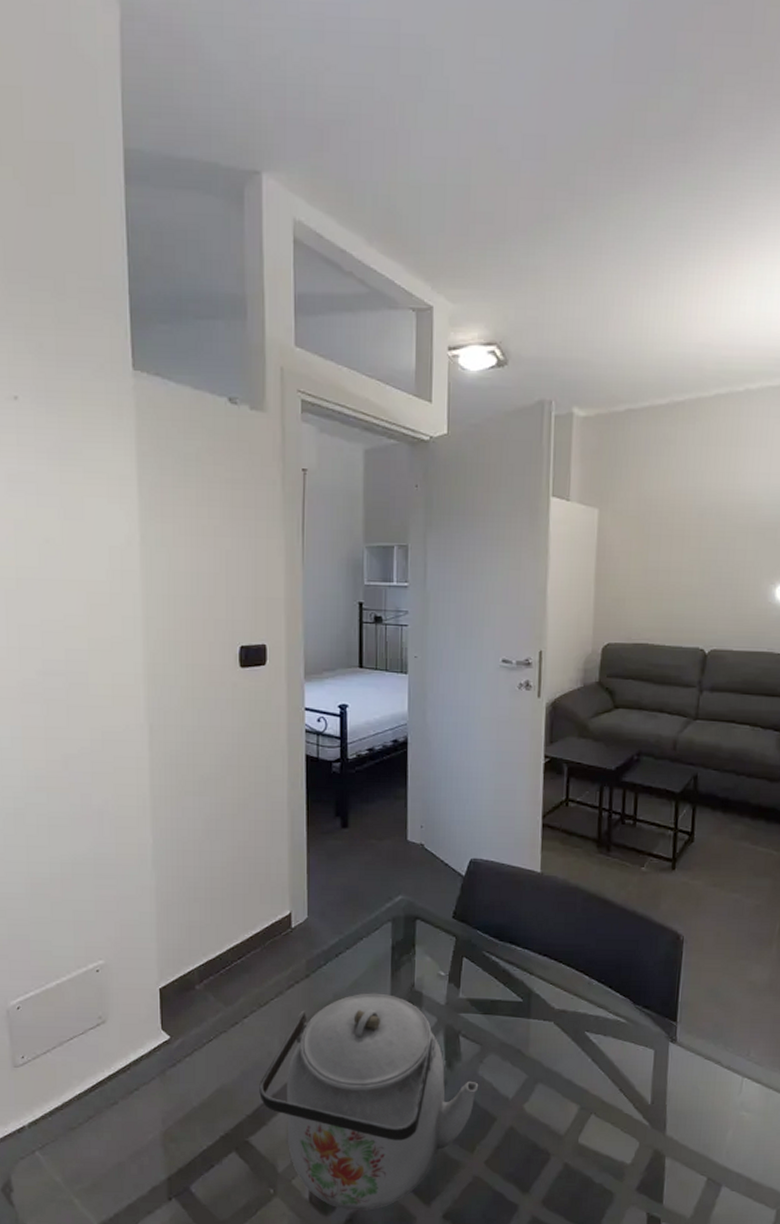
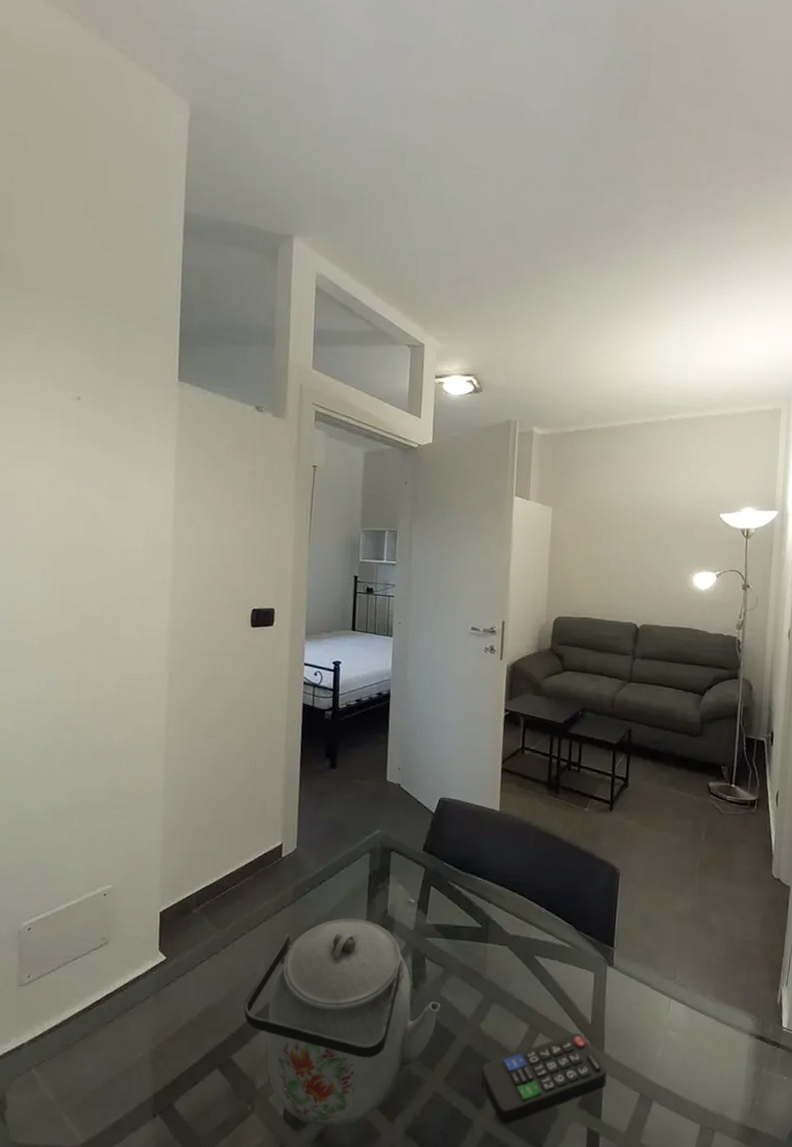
remote control: none [525,1114,670,1210] -> present [480,1033,607,1125]

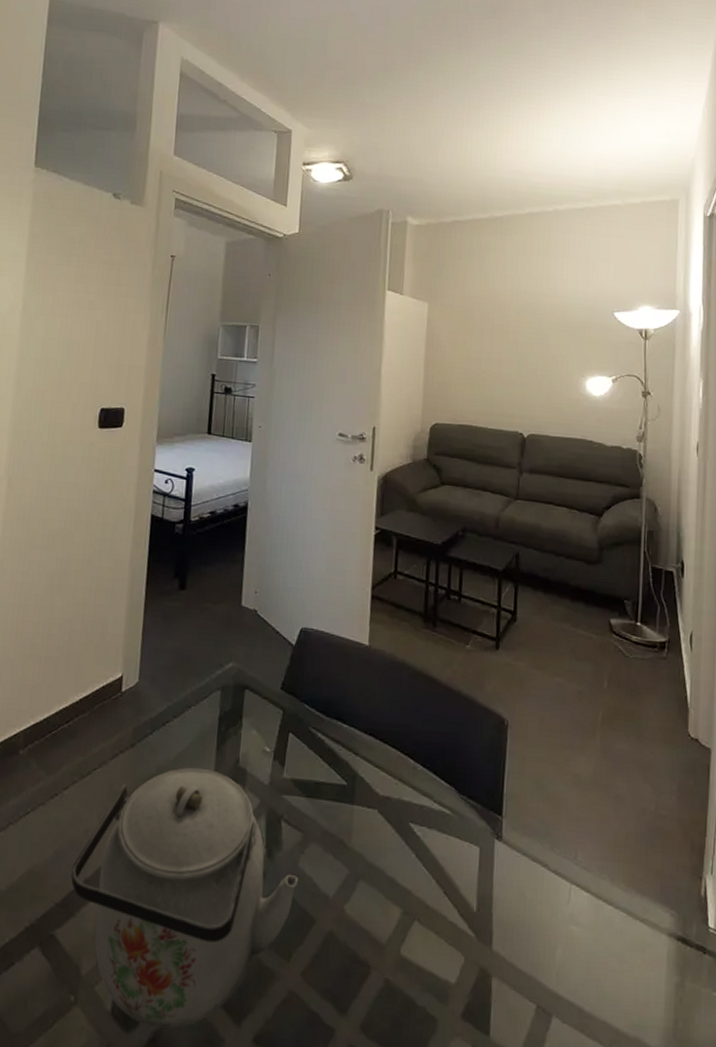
remote control: present [480,1033,607,1125] -> none [344,923,496,1038]

